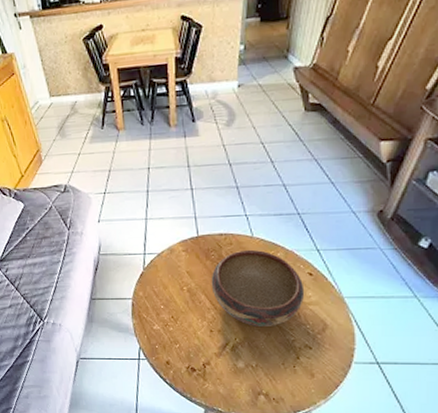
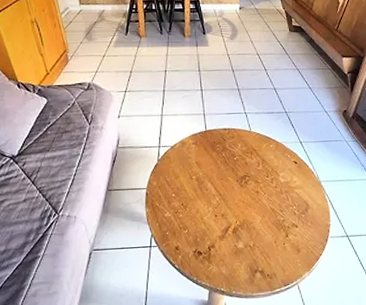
decorative bowl: present [211,249,305,326] -> none [216,142,292,210]

